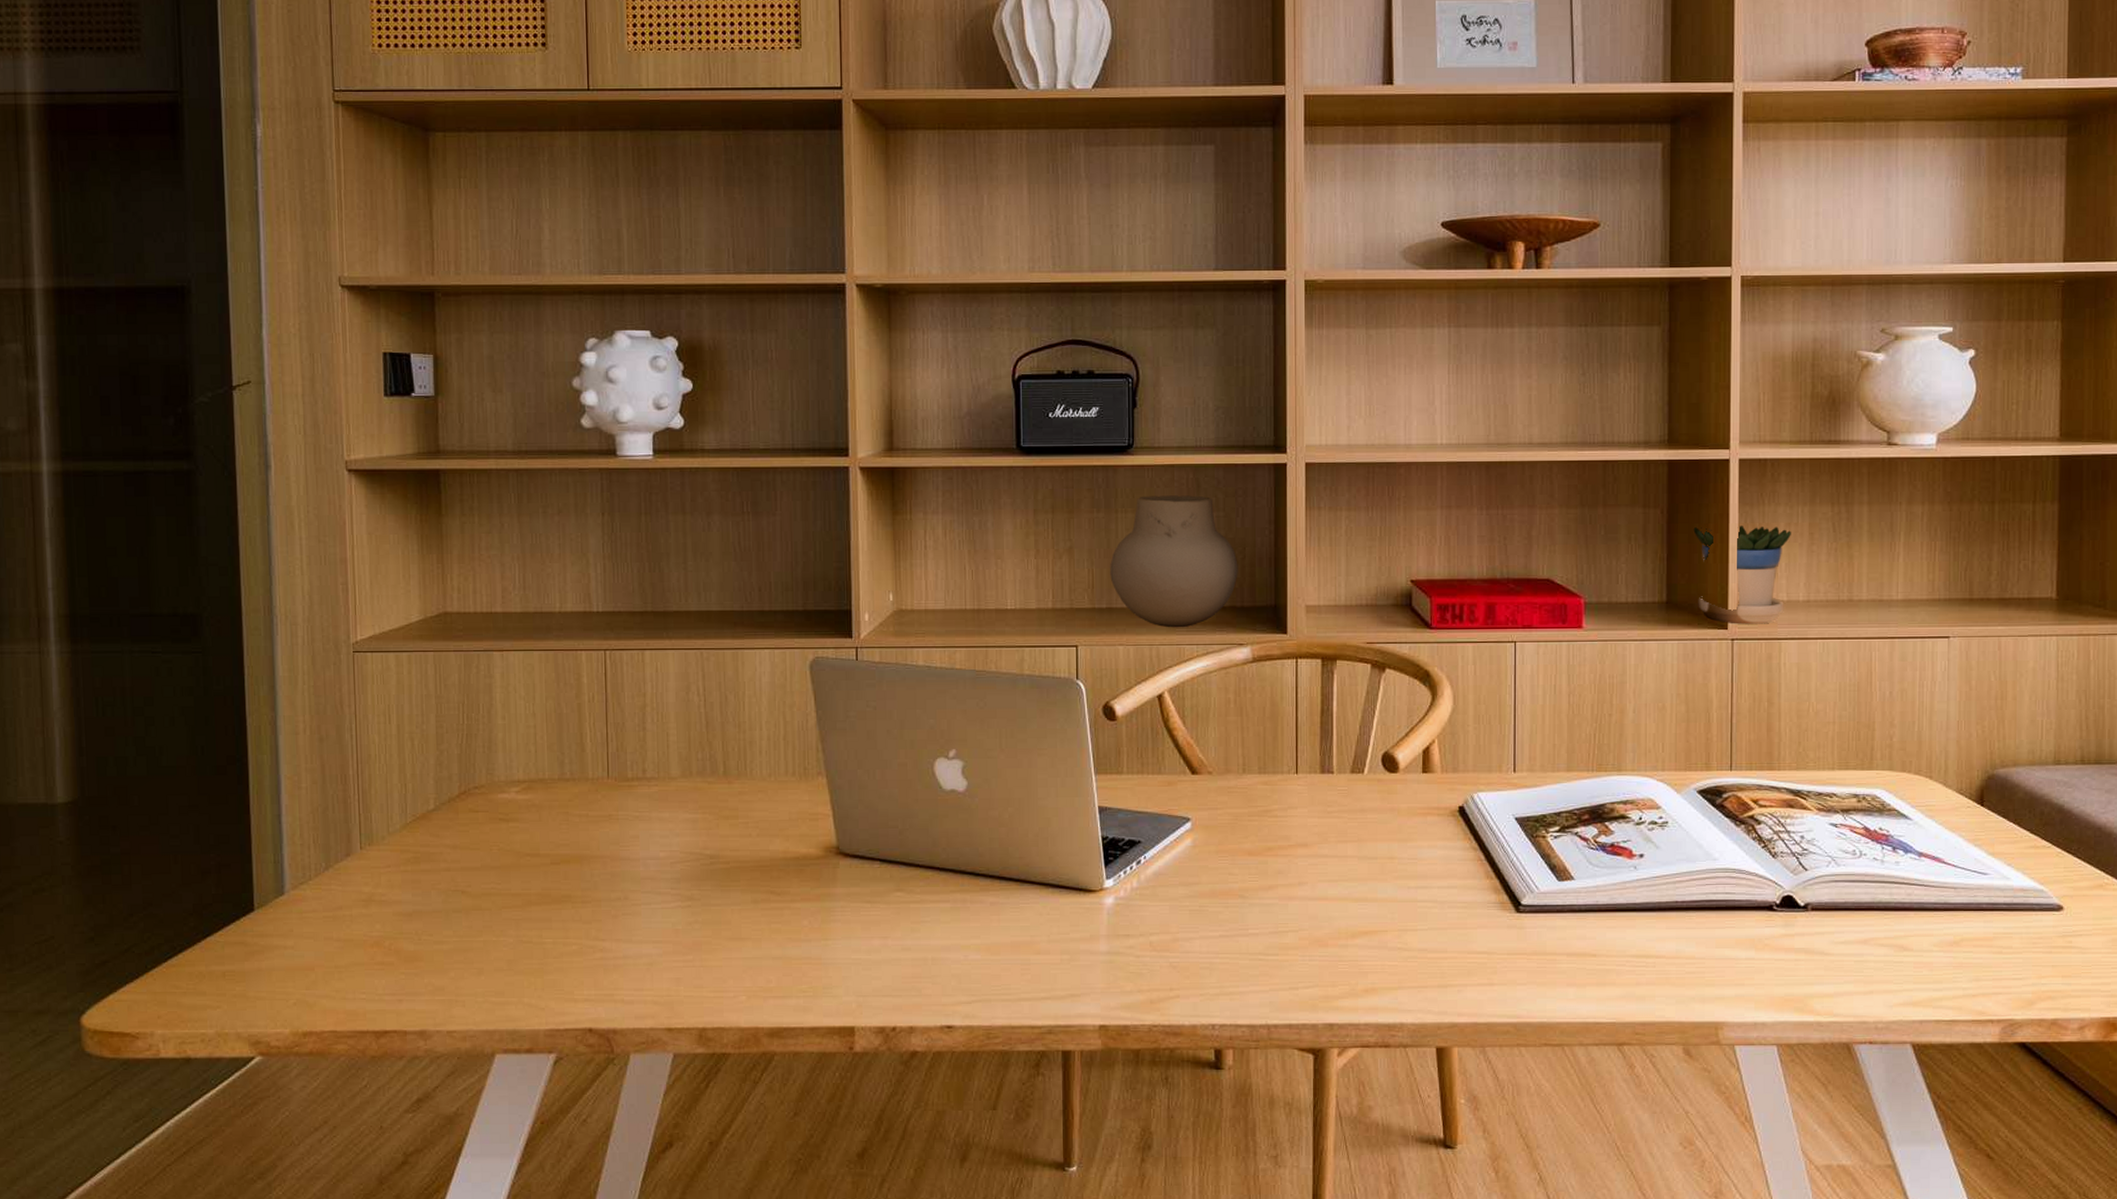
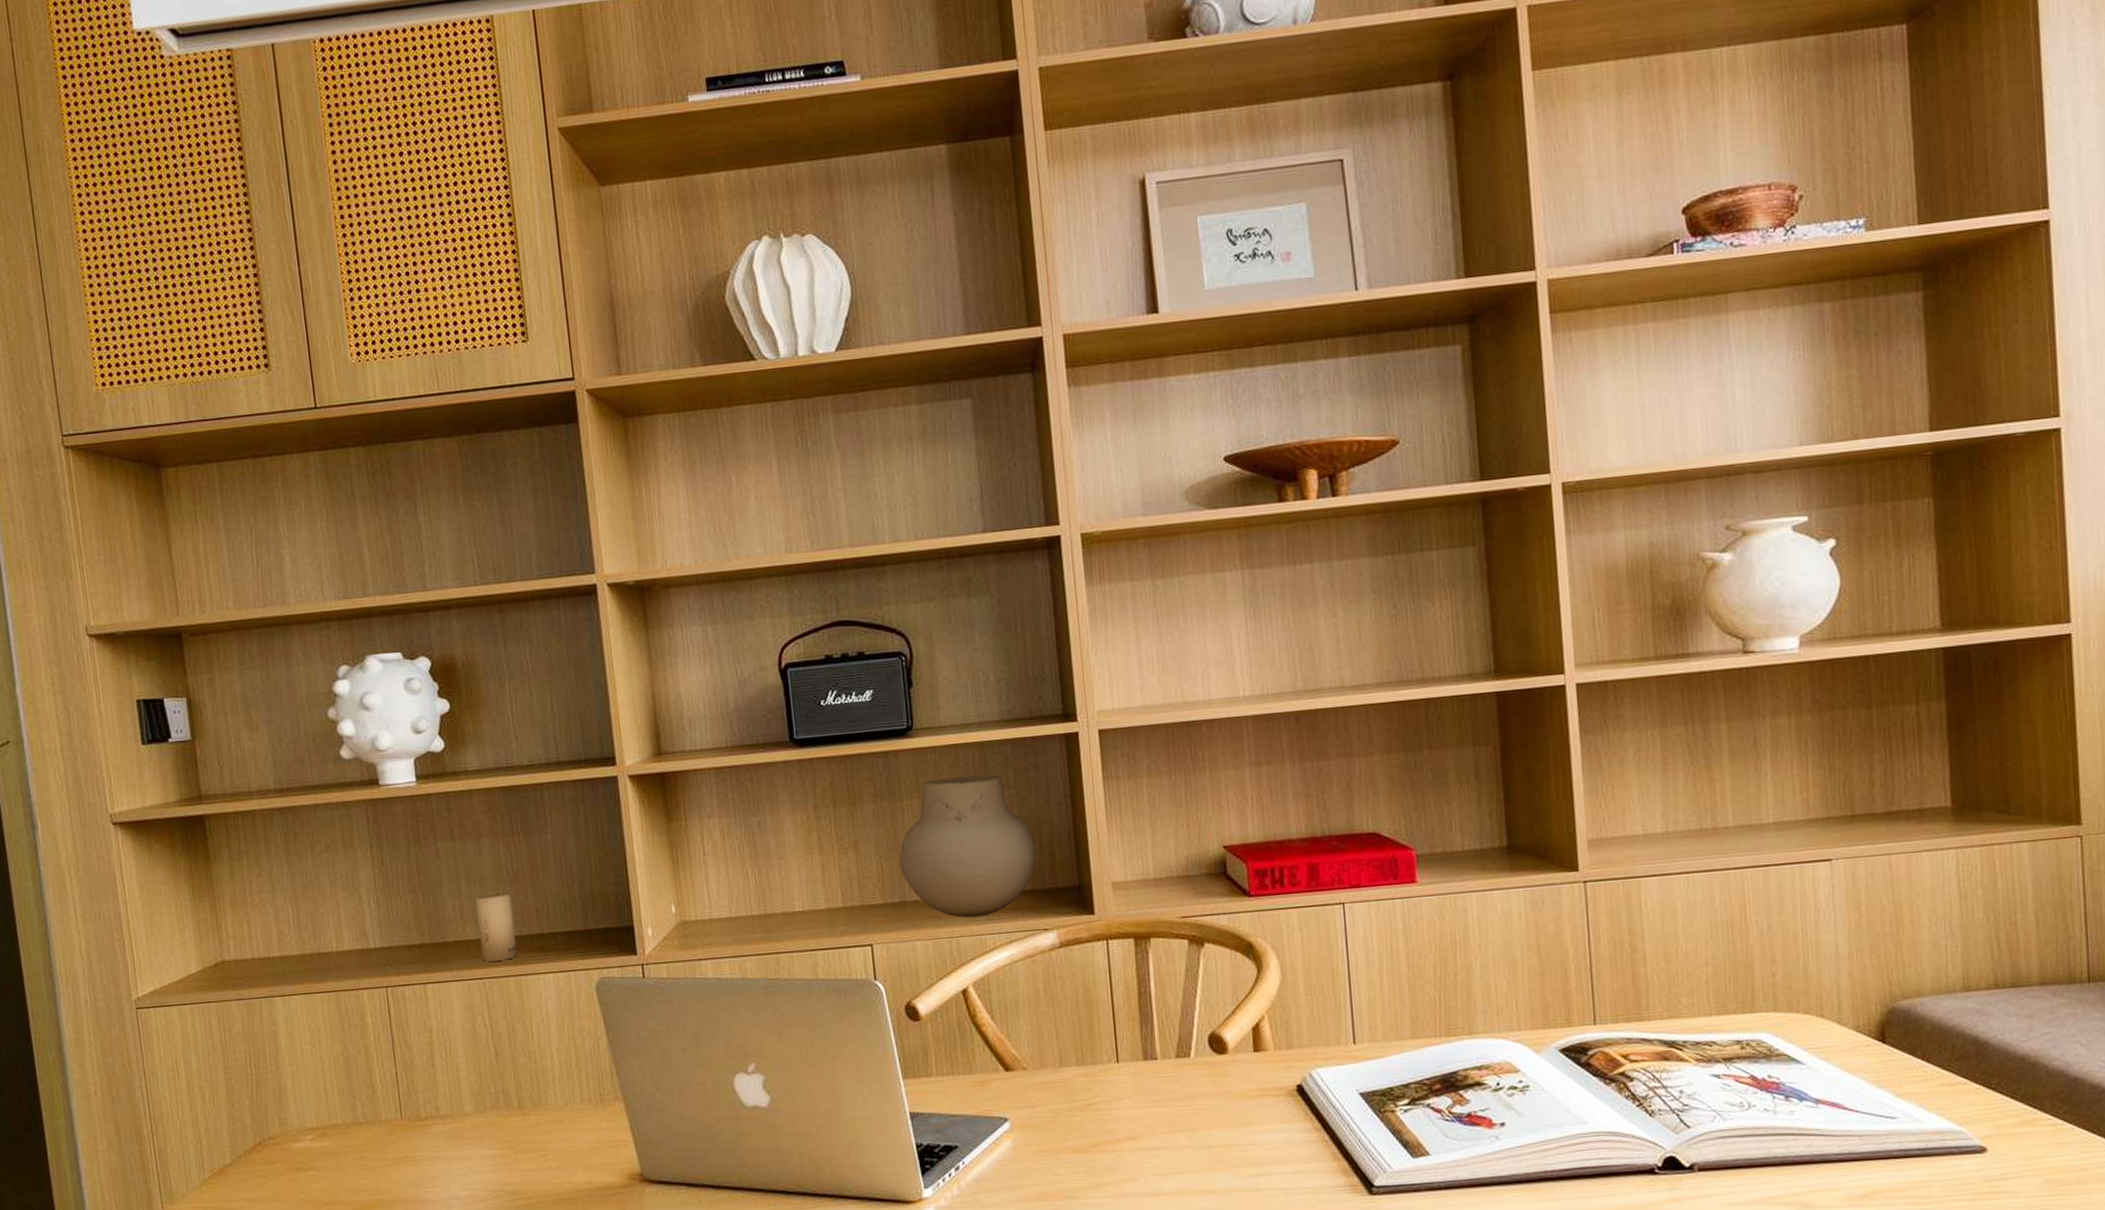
candle: none [700,569,737,633] -> present [475,893,518,962]
flowerpot: present [1693,526,1791,624] -> none [1531,754,1642,865]

